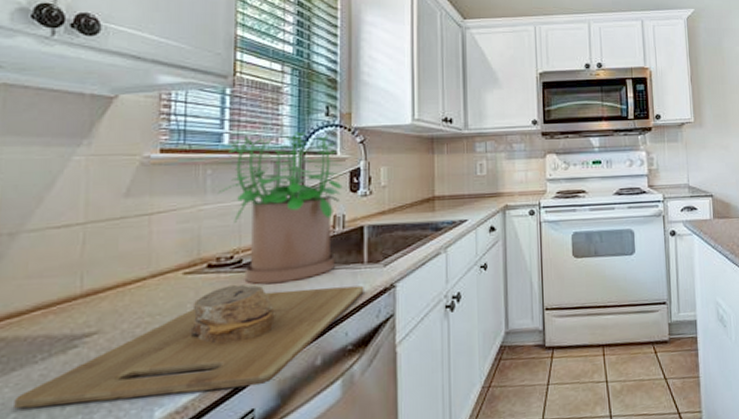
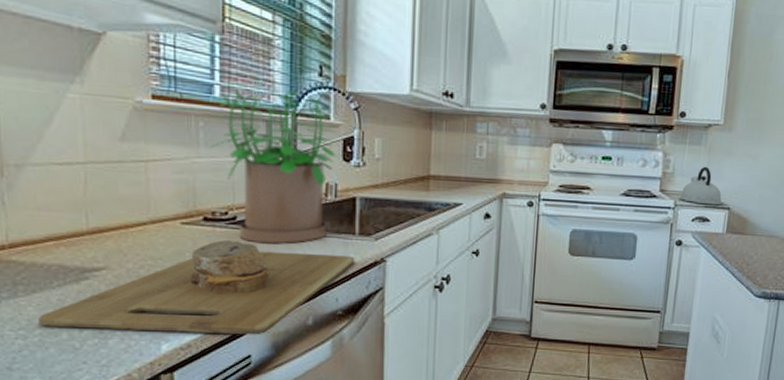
kettle: none [666,160,705,195] -> present [679,166,722,206]

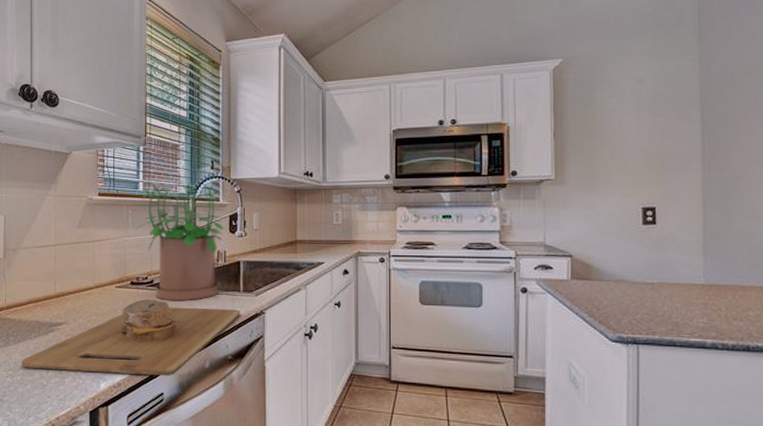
kettle: present [679,166,722,206] -> none [519,218,563,253]

